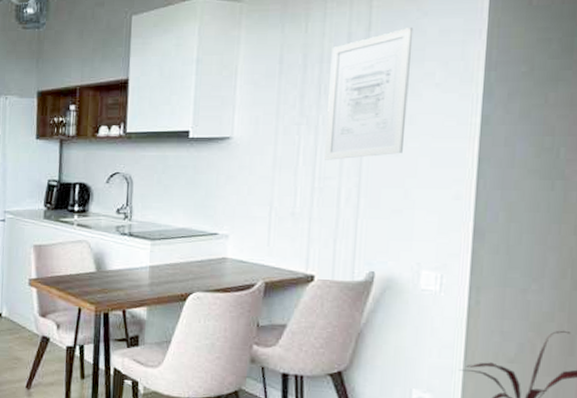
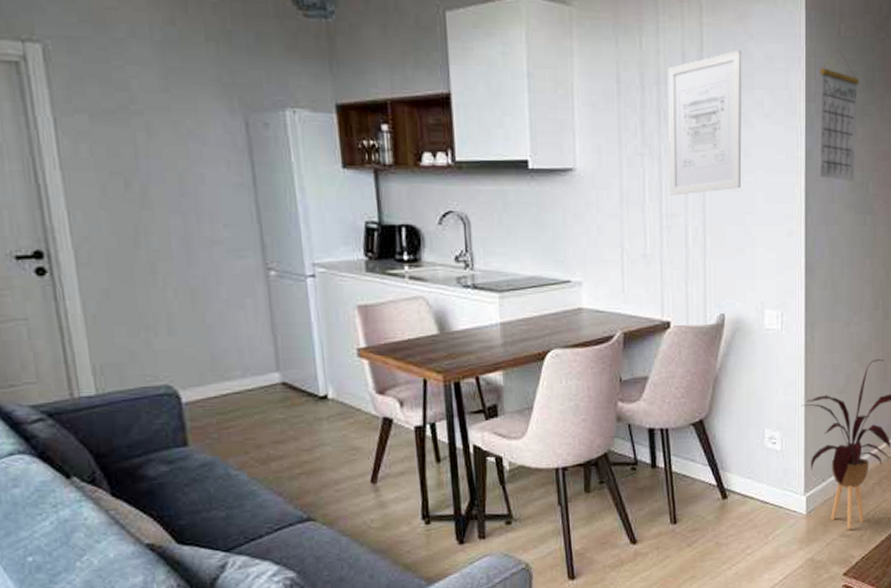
calendar: none [496,18,553,146] -> present [819,48,859,181]

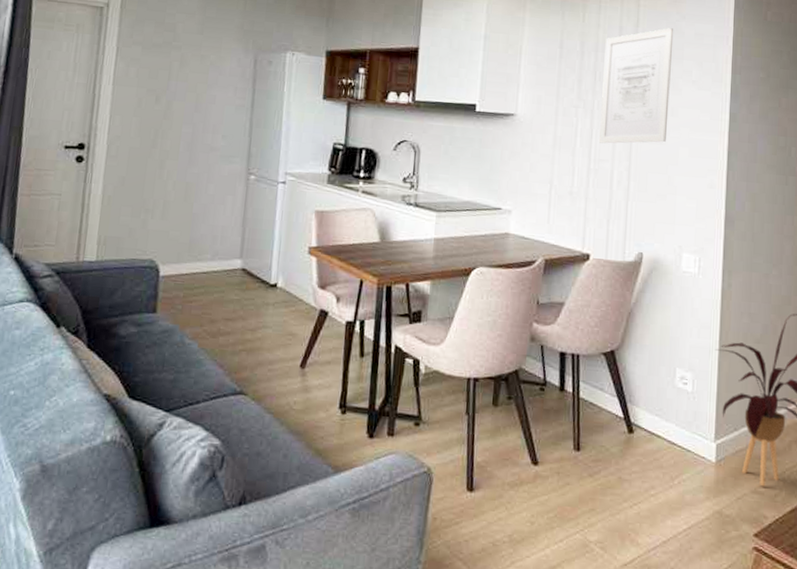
calendar: present [819,48,859,181] -> none [742,31,784,144]

